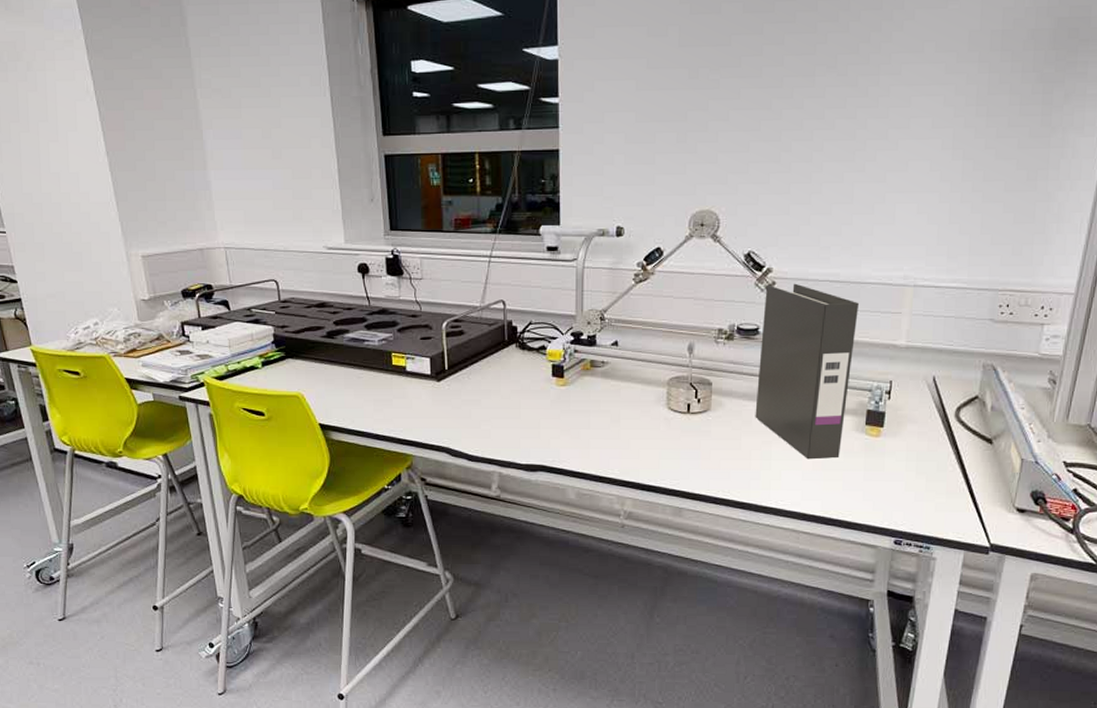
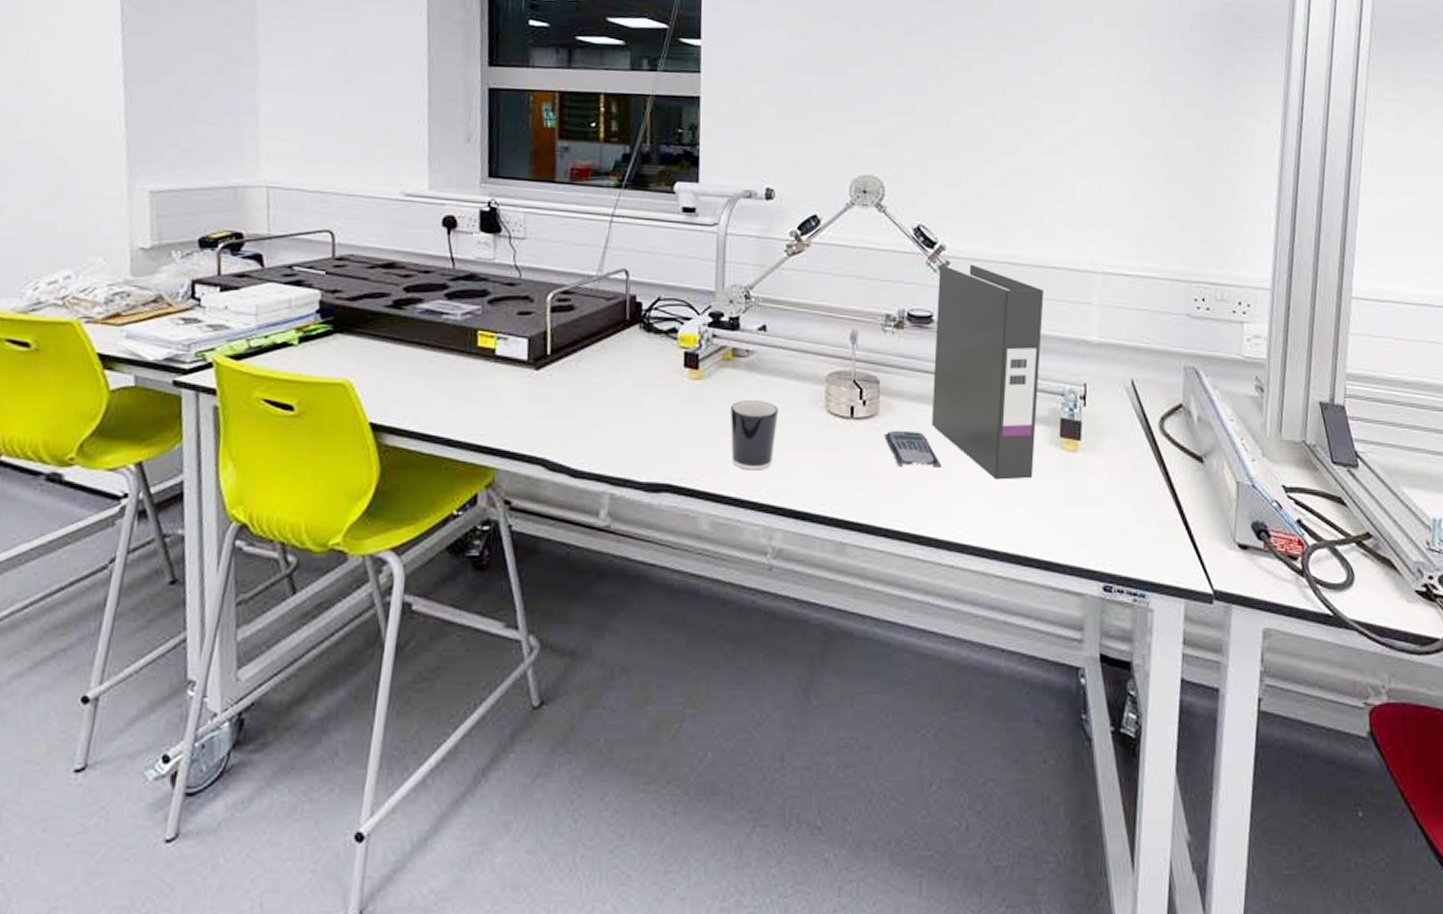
mug: none [589,401,628,454] -> present [729,400,778,470]
calculator: none [715,422,763,451] -> present [884,430,942,468]

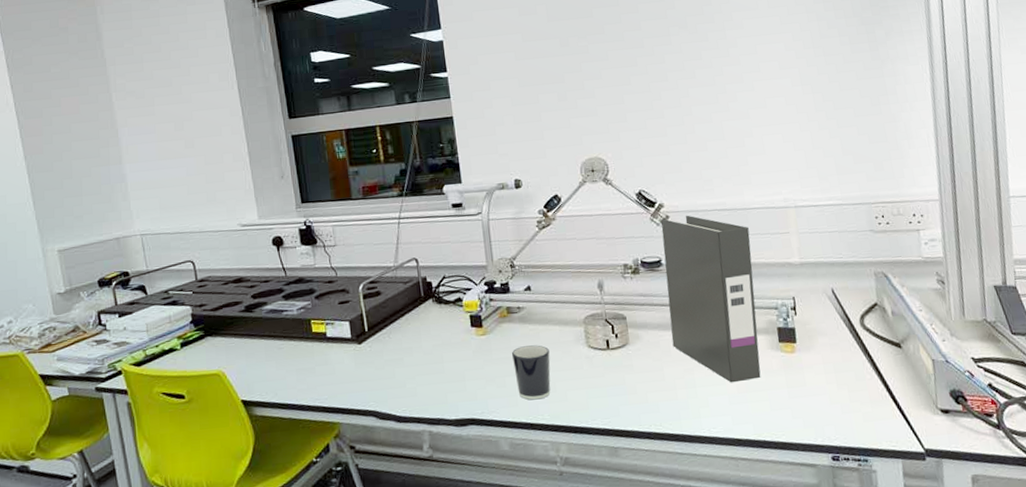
calculator: present [884,430,942,468] -> none [636,353,686,382]

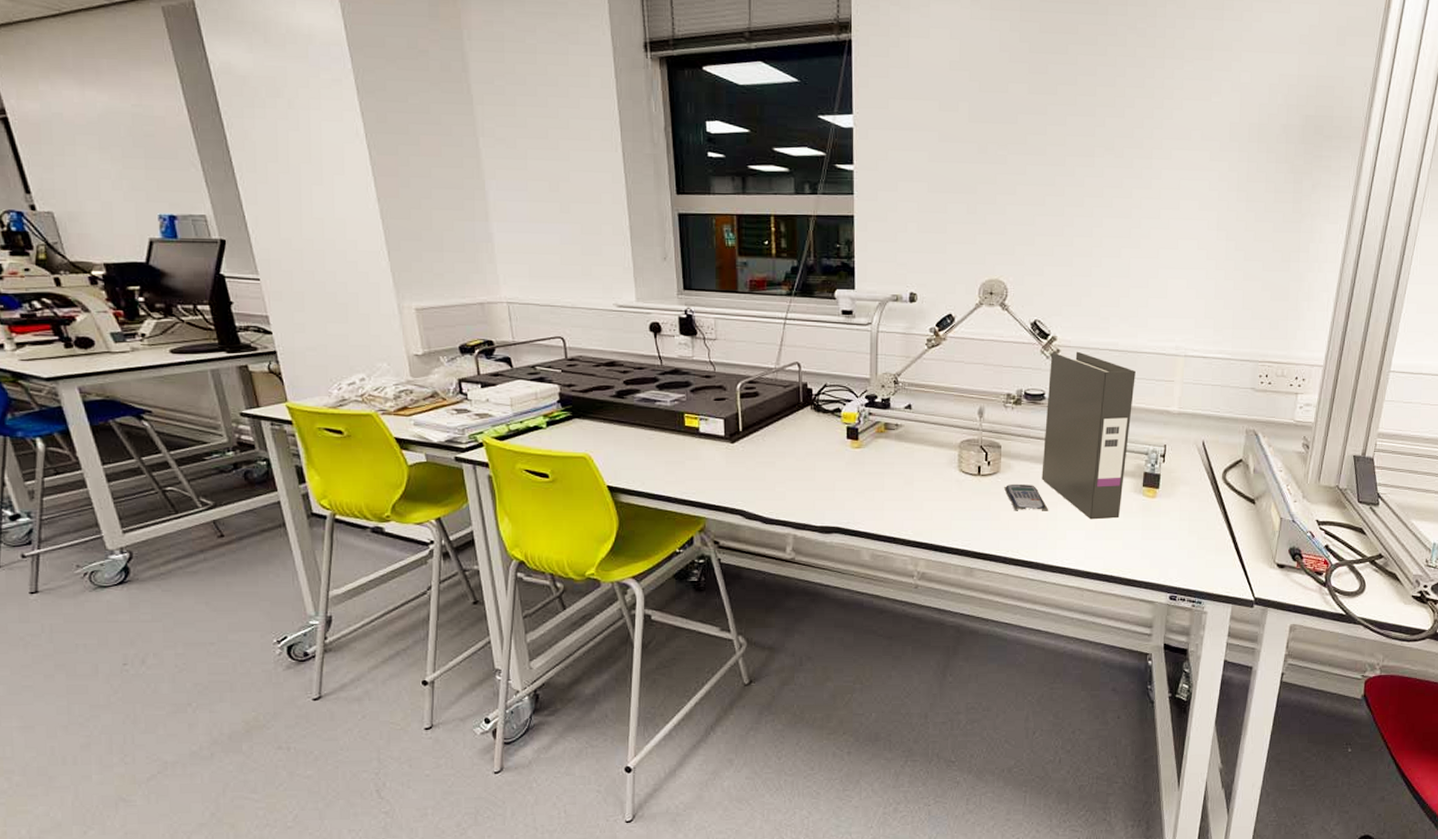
mug: present [511,345,551,400] -> none [883,463,921,516]
calculator: none [636,353,686,382] -> present [1004,483,1049,511]

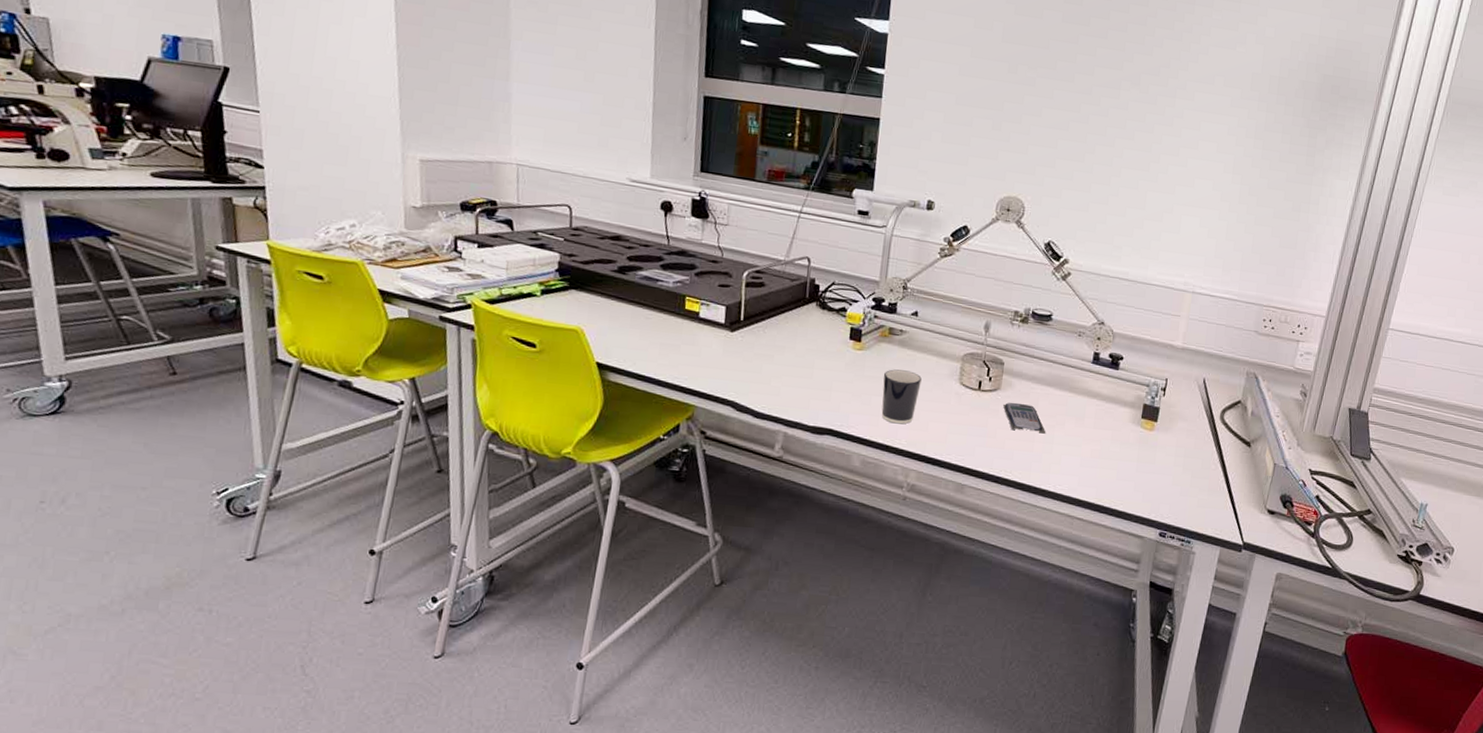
mug: none [883,463,921,516] -> present [881,369,922,424]
binder: present [1041,351,1136,520] -> none [1041,274,1144,448]

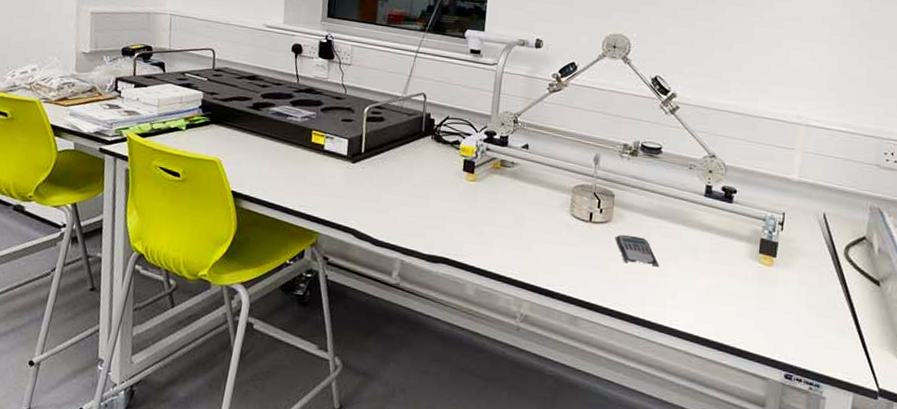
mug: present [881,369,922,424] -> none [494,200,533,255]

